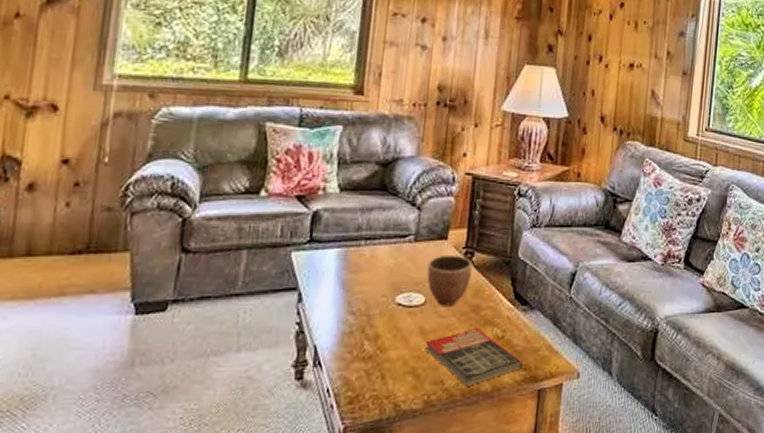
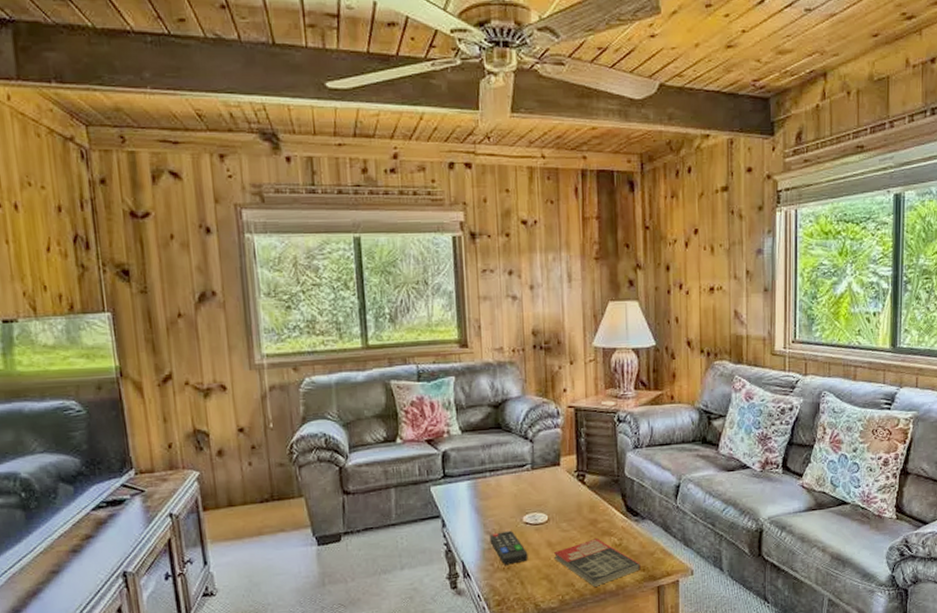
remote control: none [352,311,395,354] -> present [489,530,528,565]
decorative bowl: present [427,254,472,306] -> none [546,478,585,522]

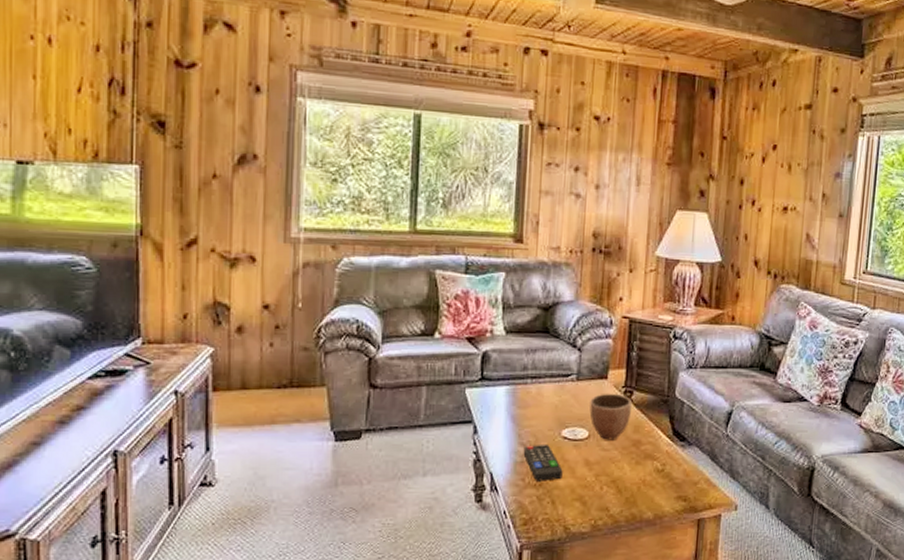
decorative bowl: none [546,478,585,522] -> present [589,393,632,440]
book: present [553,538,641,587] -> none [590,461,682,513]

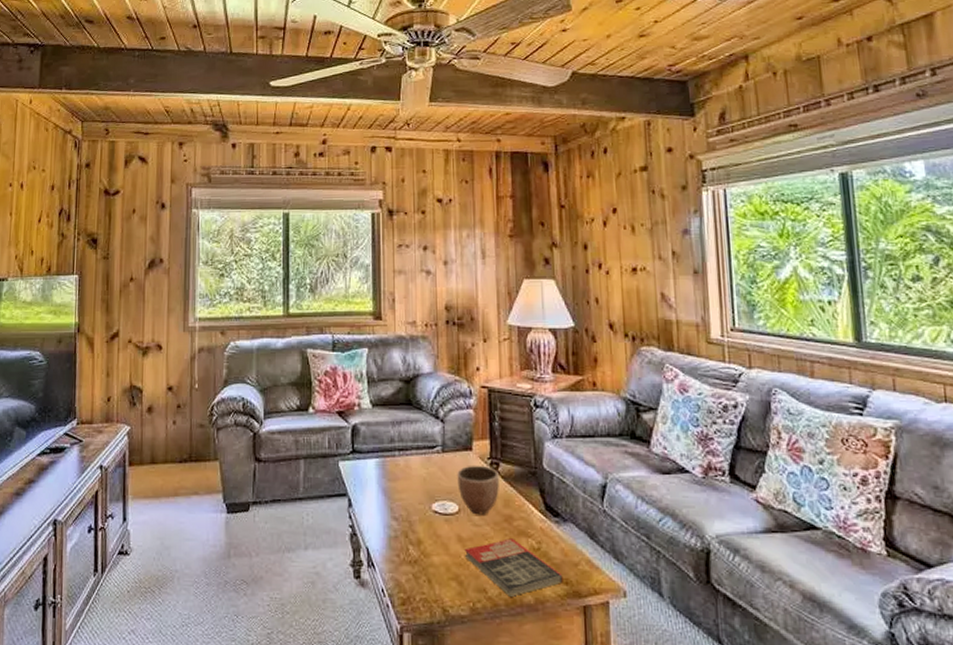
remote control: present [523,443,563,481] -> none [396,518,436,558]
book: none [590,461,682,513] -> present [464,538,563,597]

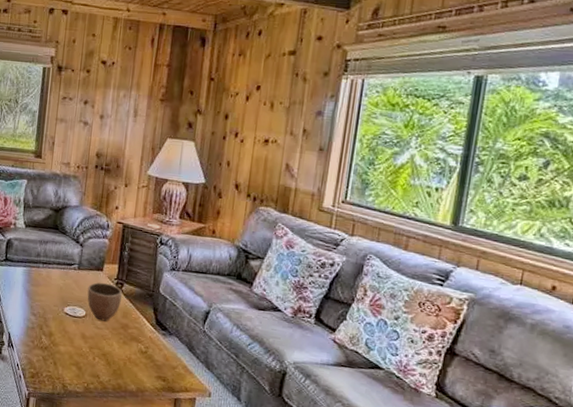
book: present [464,538,563,597] -> none [85,341,162,384]

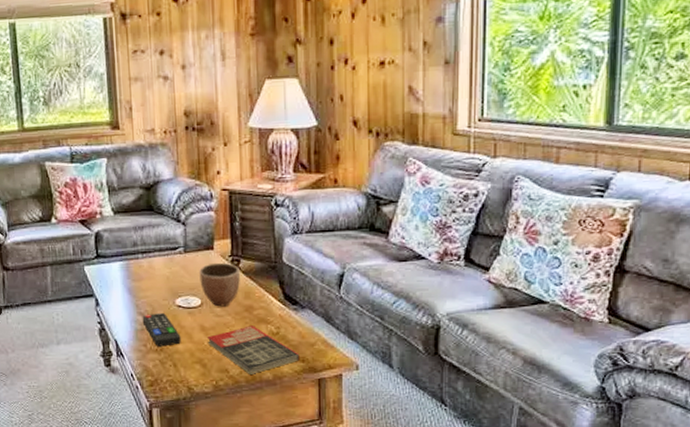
remote control: none [34,315,64,346] -> present [142,312,181,347]
book: none [85,341,162,384] -> present [206,326,300,374]

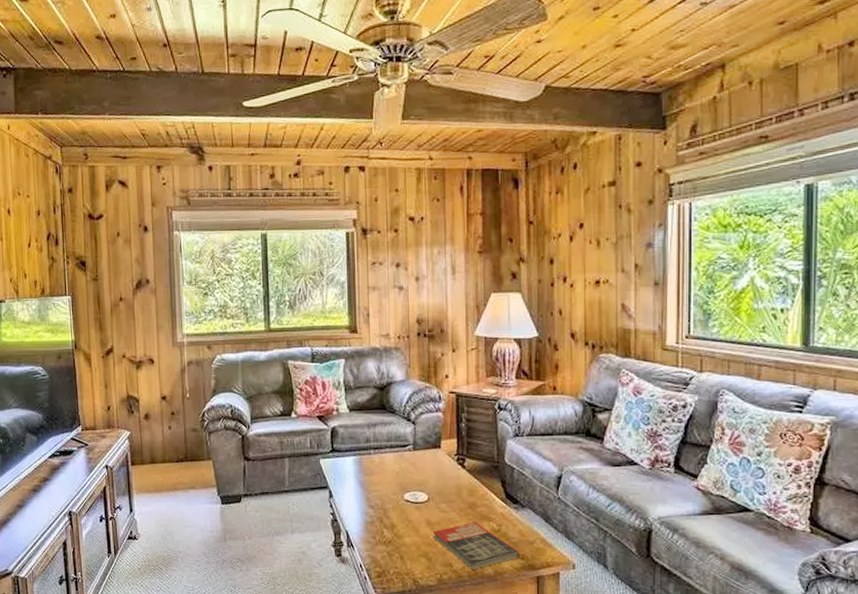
remote control: present [142,312,181,347] -> none [372,506,408,539]
decorative bowl: present [199,262,240,307] -> none [427,460,465,503]

